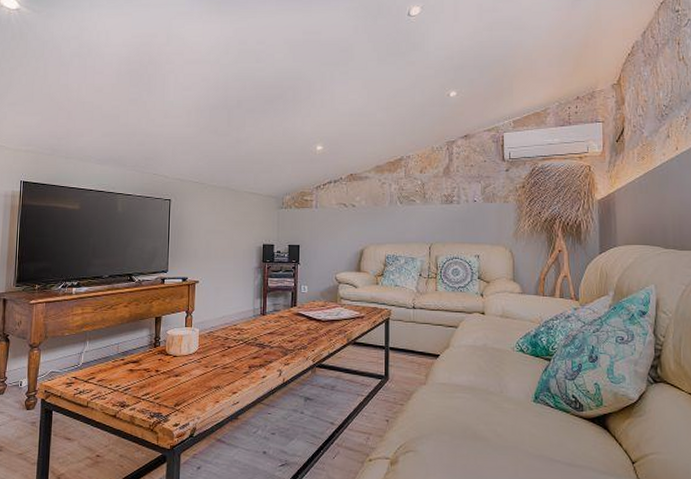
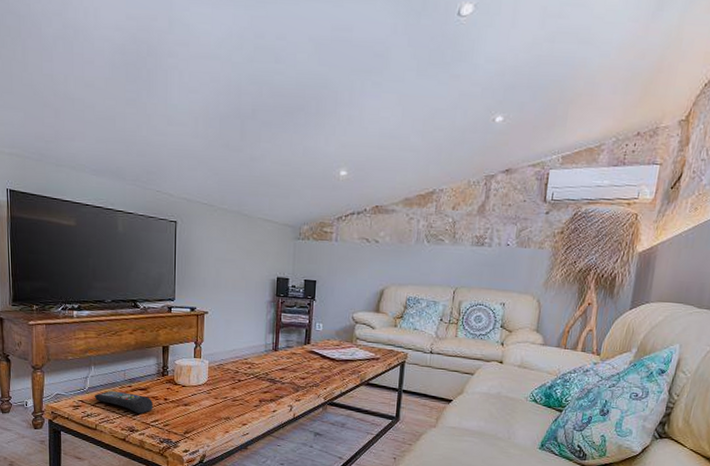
remote control: none [87,365,144,387] -> present [94,390,153,414]

